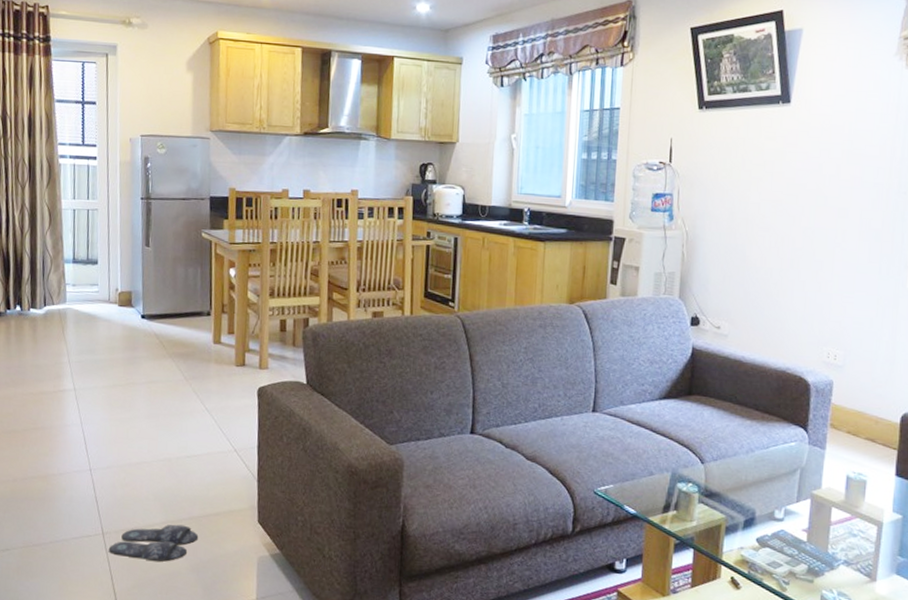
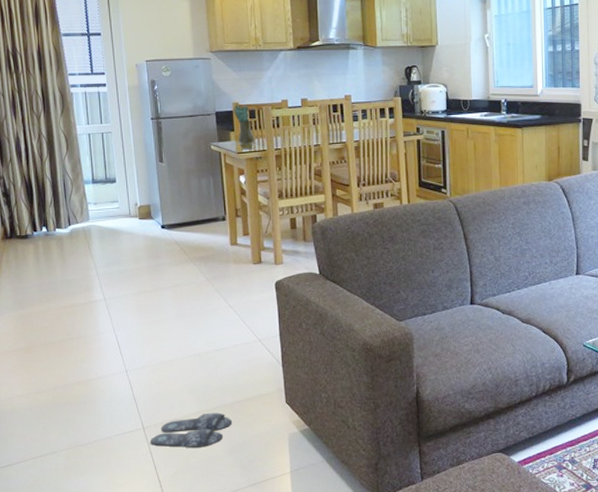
vase: none [229,189,249,240] -> present [233,103,255,149]

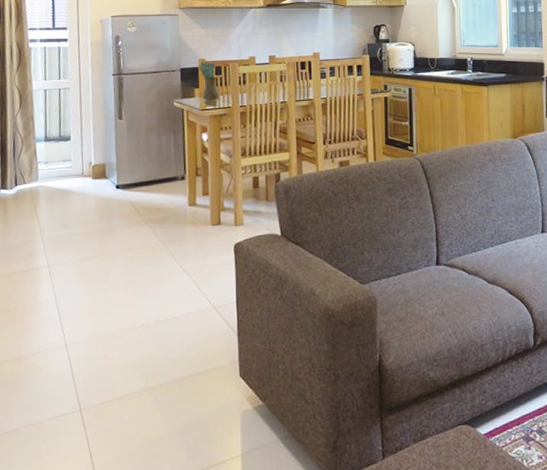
slippers: present [151,412,232,448] -> none [88,389,179,431]

